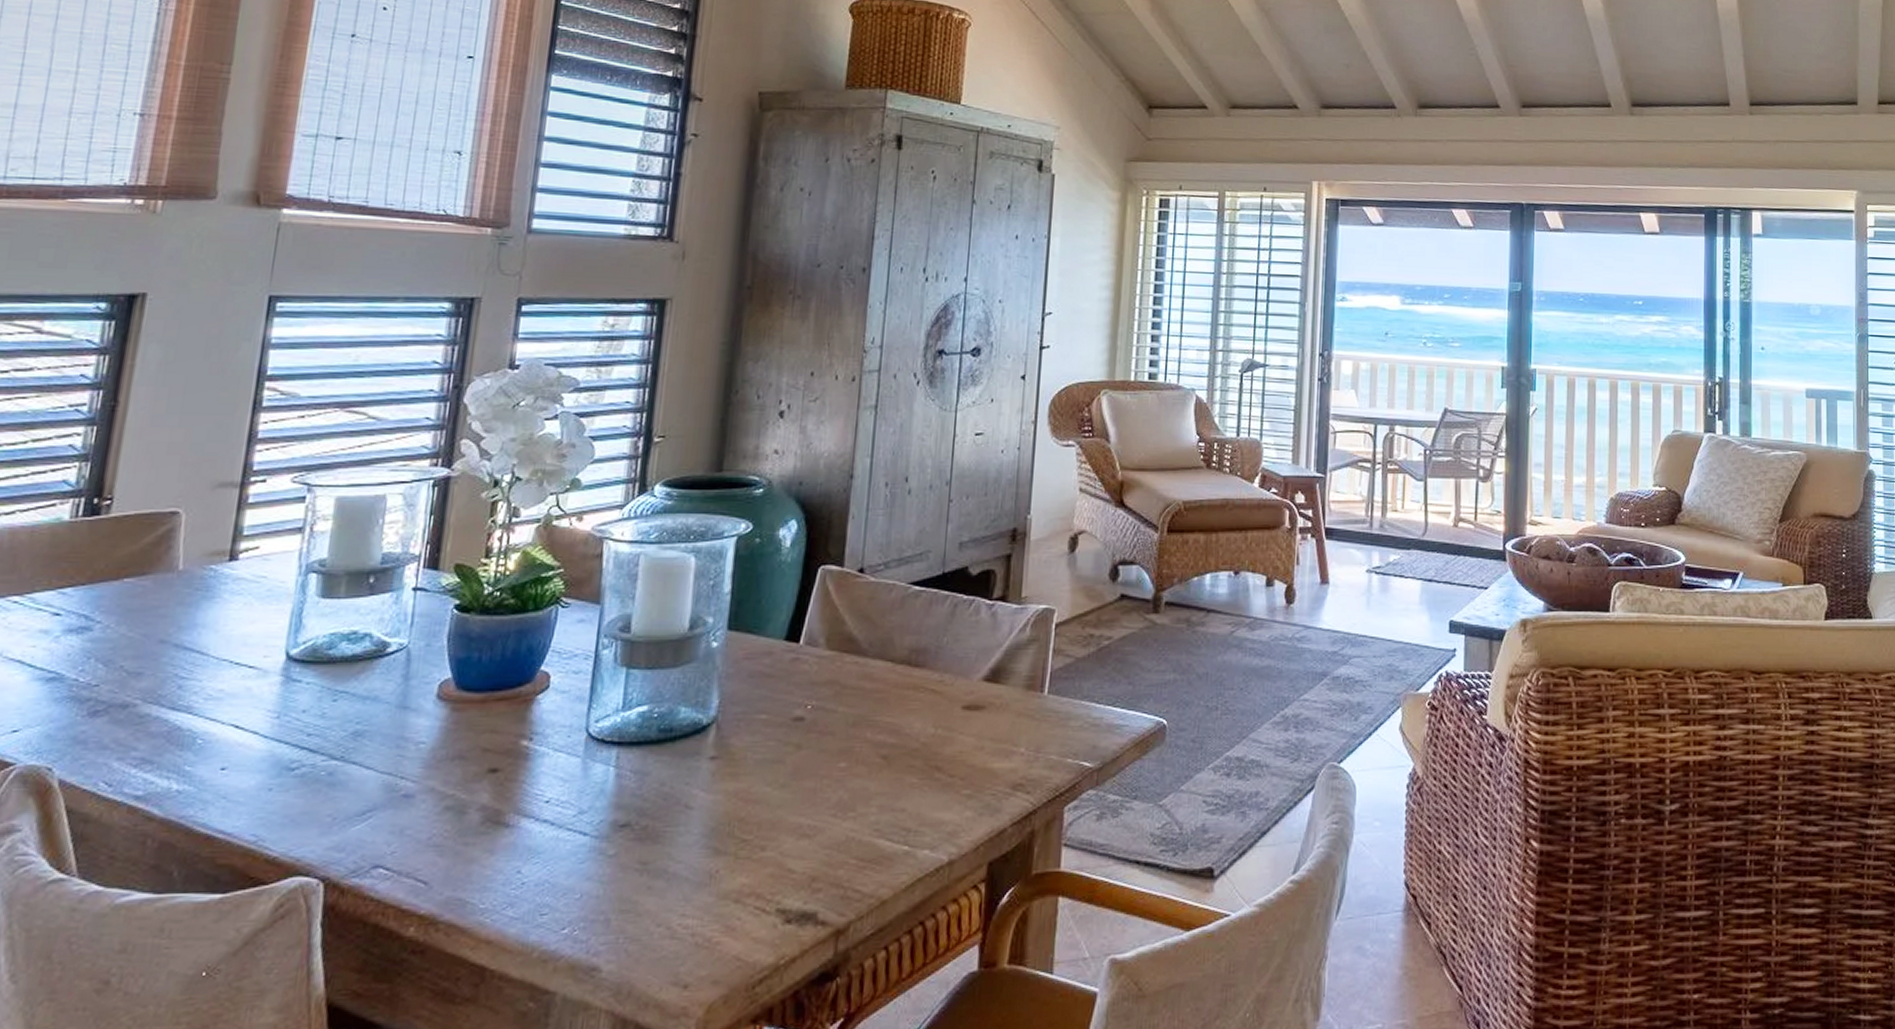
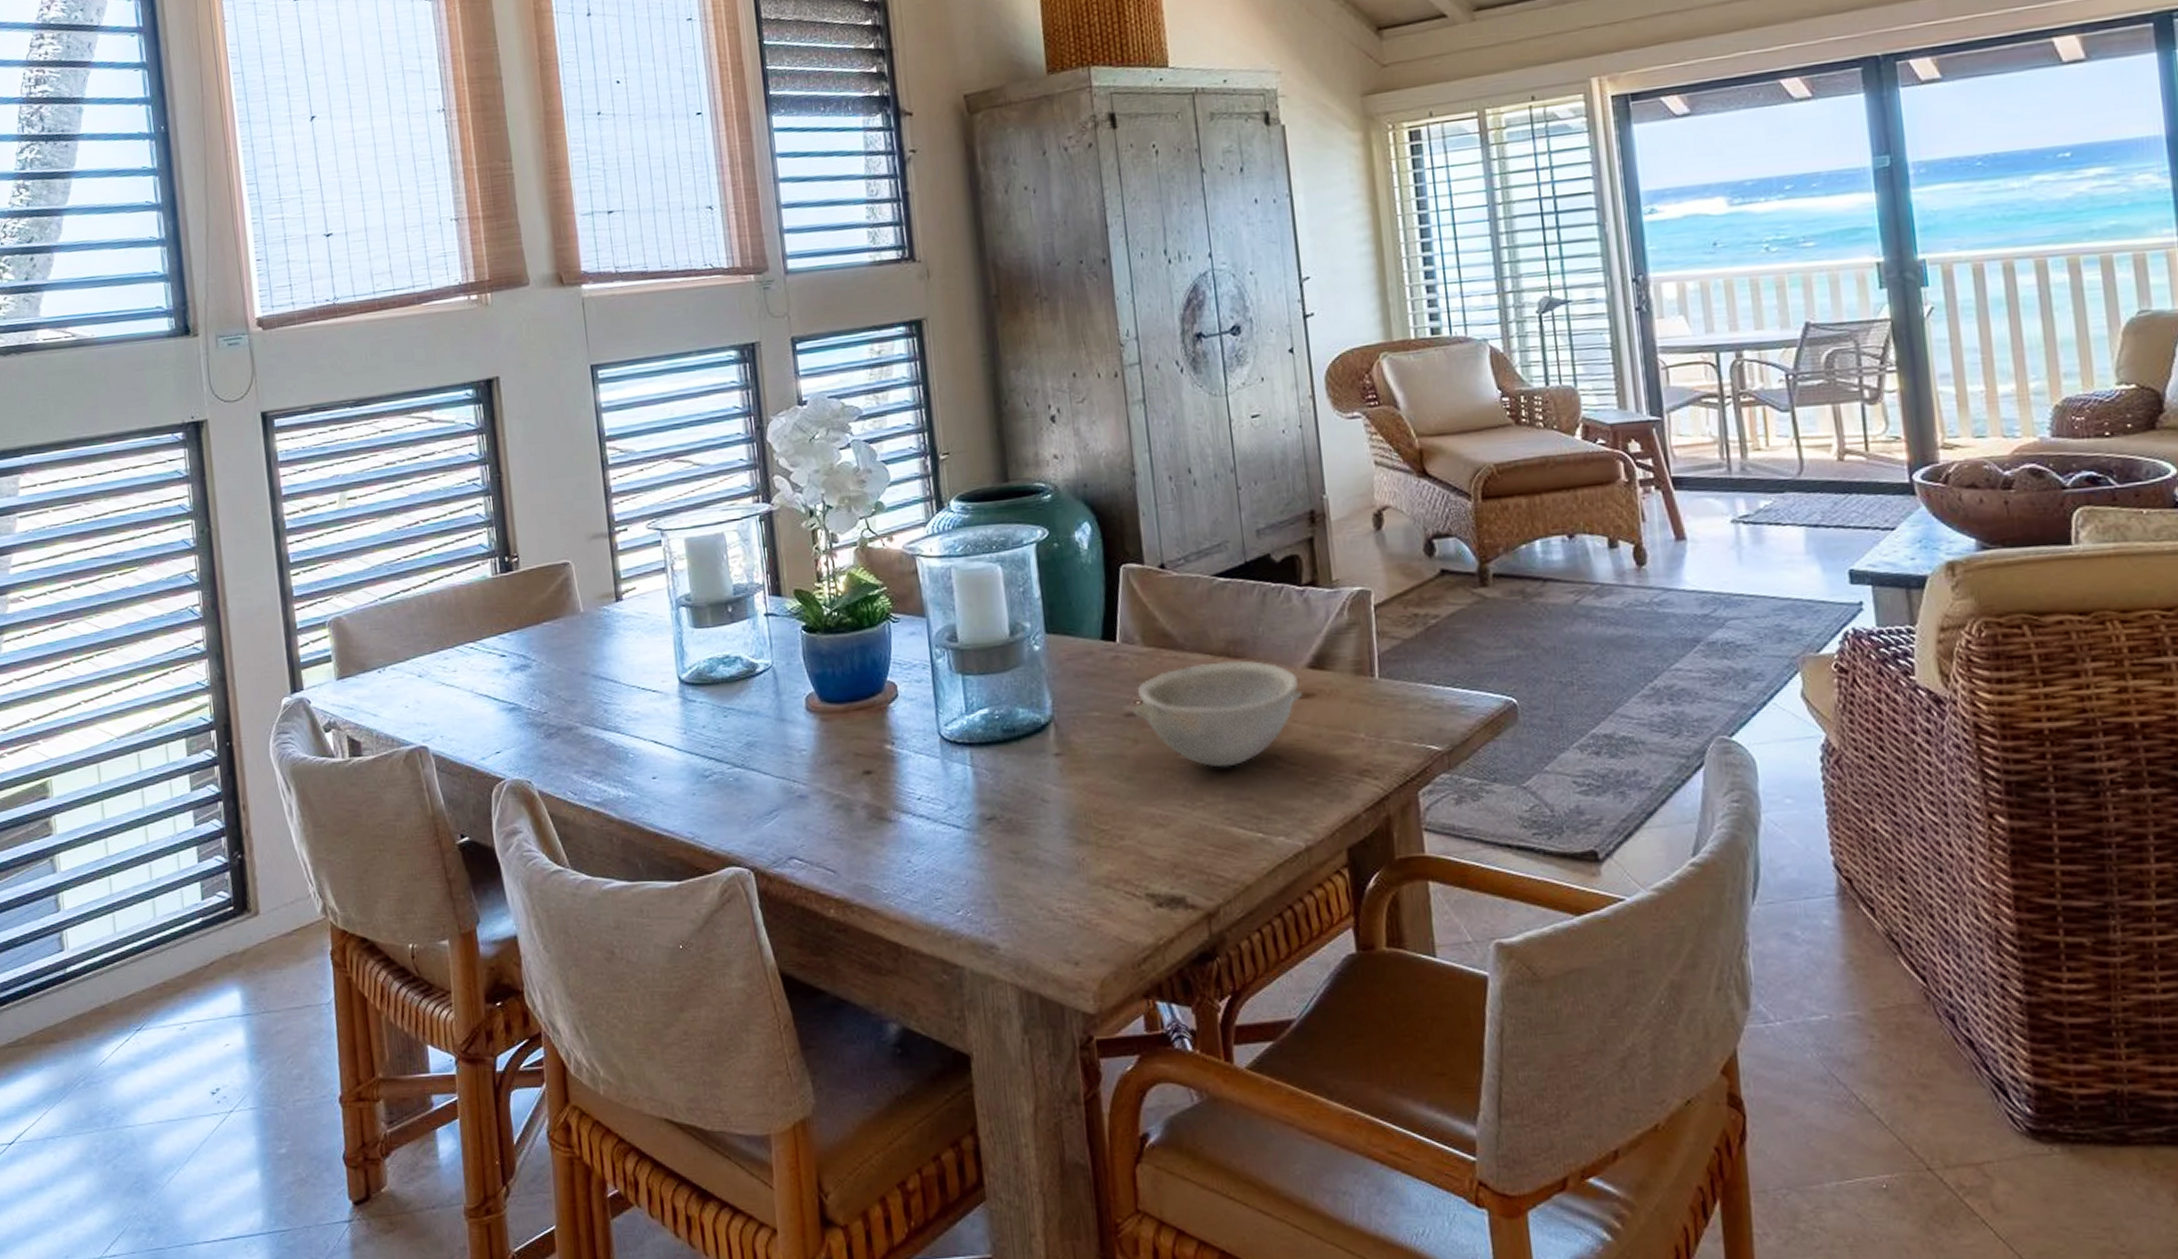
bowl: none [800,669,975,777] -> present [1131,660,1304,768]

